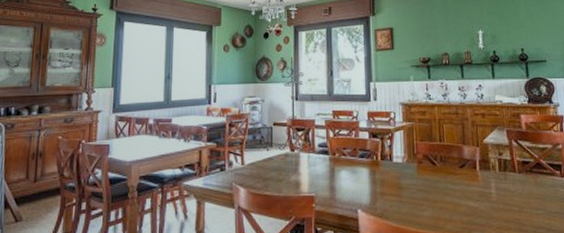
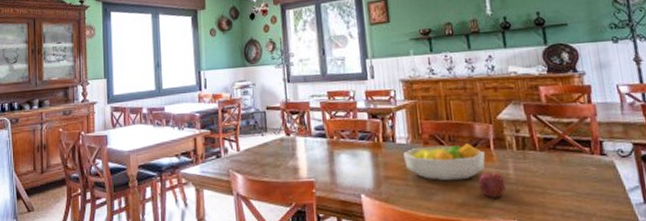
fruit bowl: none [399,164,471,199] -> present [403,143,485,181]
apple: none [465,190,488,216] -> present [479,171,506,199]

